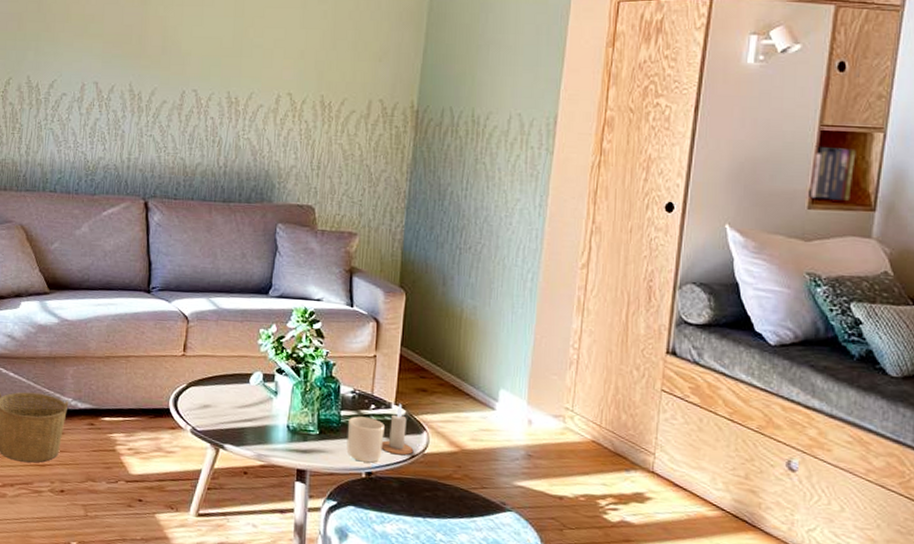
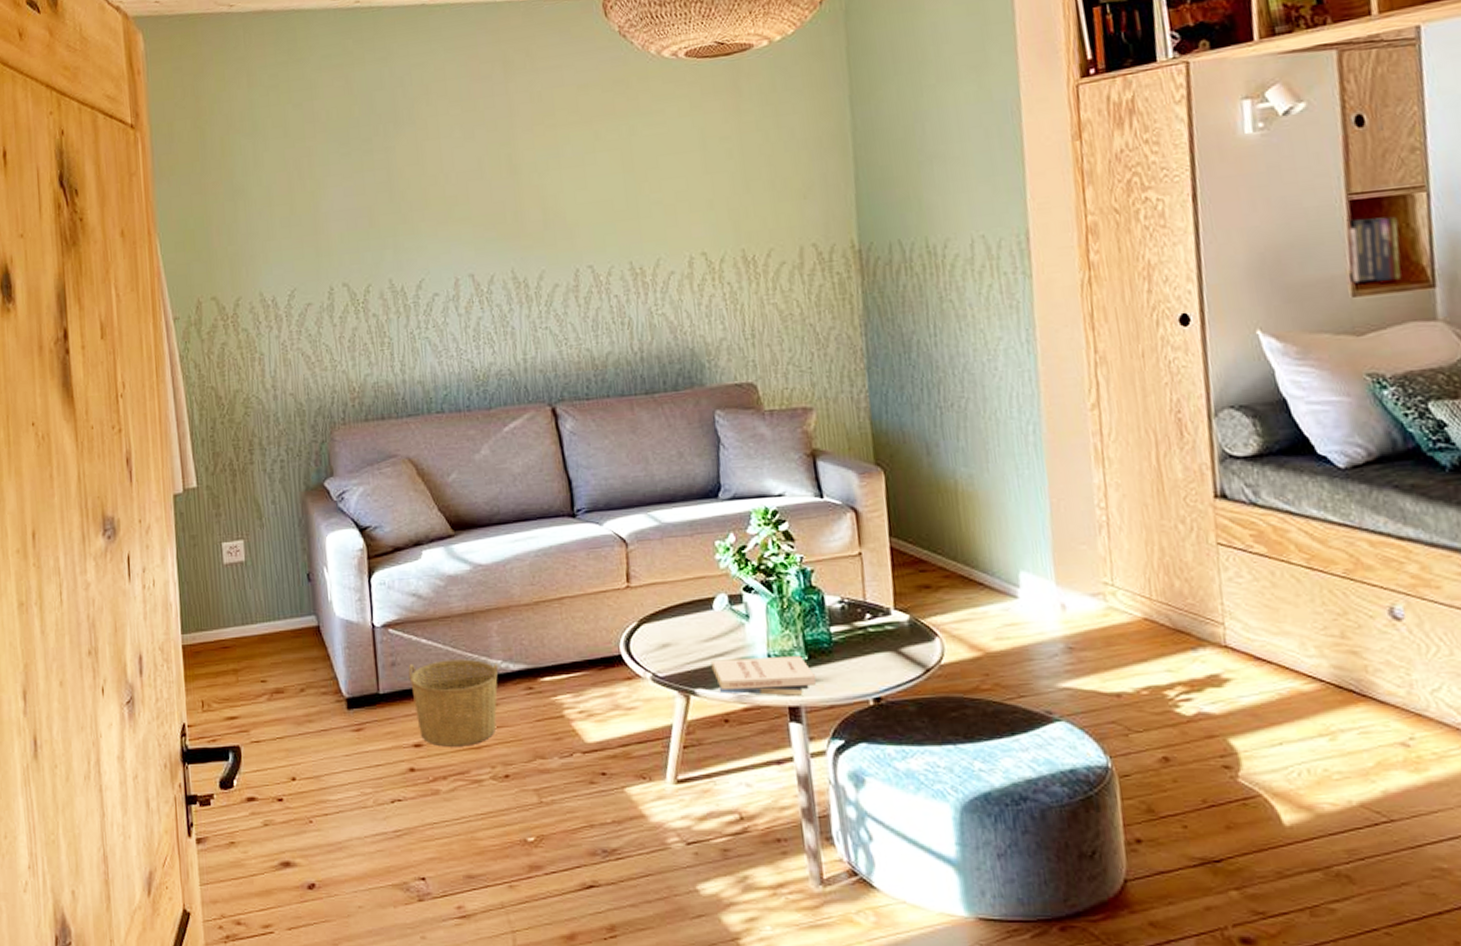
books: none [240,423,323,462] -> present [710,656,817,696]
mug: present [346,416,384,463] -> none [840,630,889,686]
candle: present [381,403,414,456] -> none [886,607,928,671]

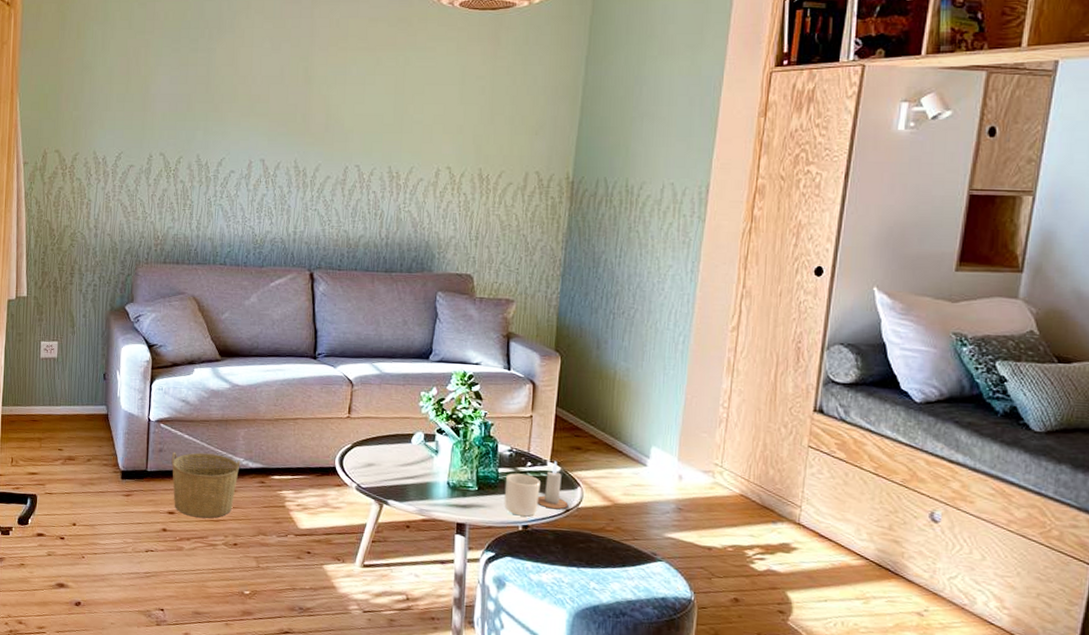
books: present [710,656,817,696] -> none [403,480,482,516]
mug: none [840,630,889,686] -> present [504,473,540,517]
candle: none [886,607,928,671] -> present [537,460,569,510]
books: present [1346,217,1402,284] -> none [955,209,1005,263]

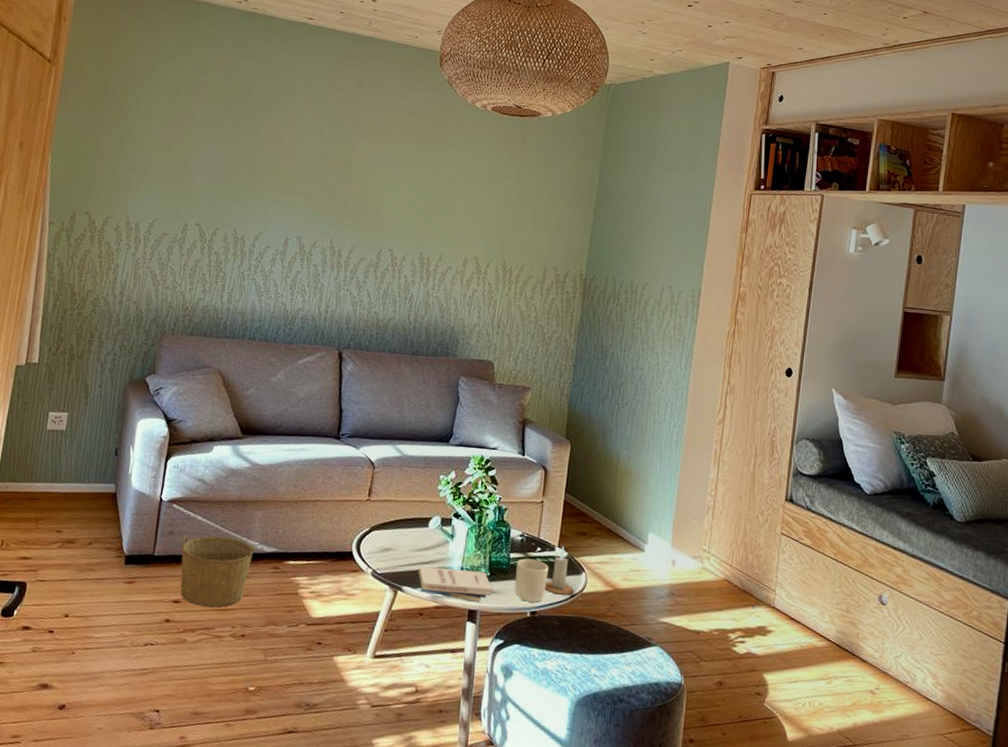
books: none [403,480,482,516] -> present [418,566,493,602]

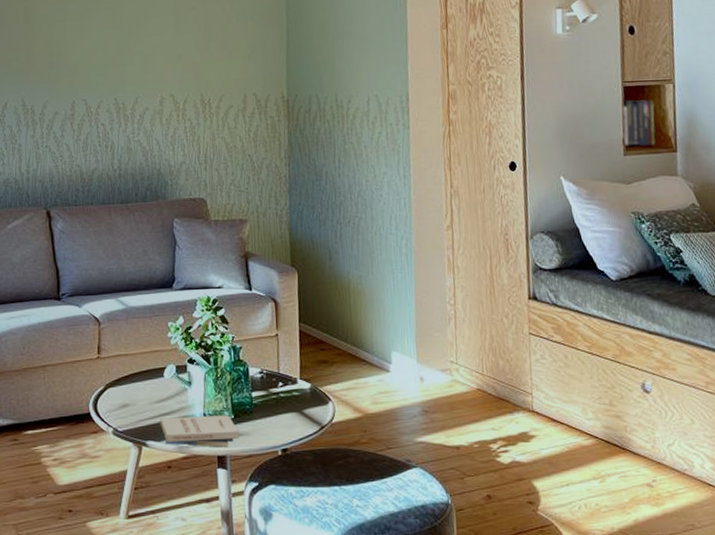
mug: present [514,558,549,603] -> none [259,395,294,440]
candle: present [544,546,574,595] -> none [292,377,323,428]
books: none [894,324,930,371] -> present [621,100,656,147]

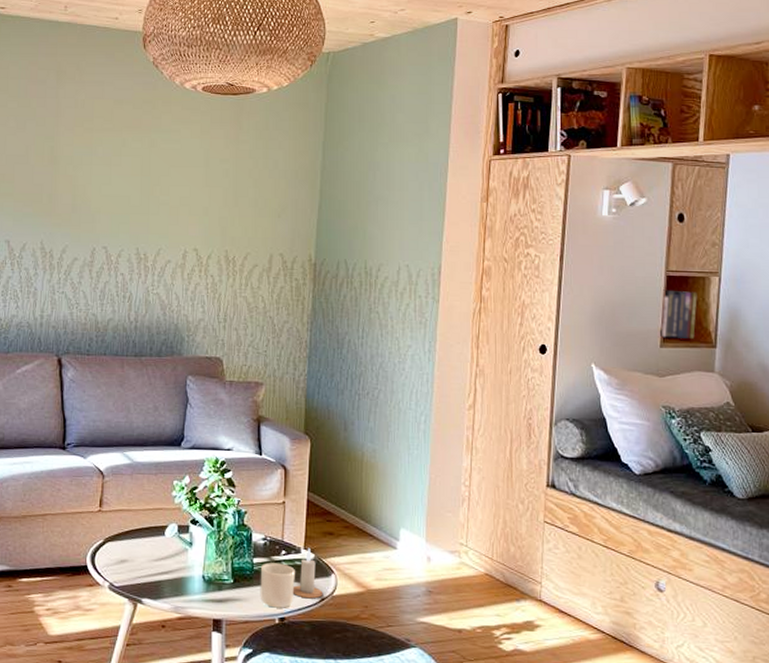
books: present [159,415,240,447] -> none [157,576,238,611]
mug: none [259,395,294,440] -> present [260,563,295,608]
candle: none [292,377,323,428] -> present [292,547,323,599]

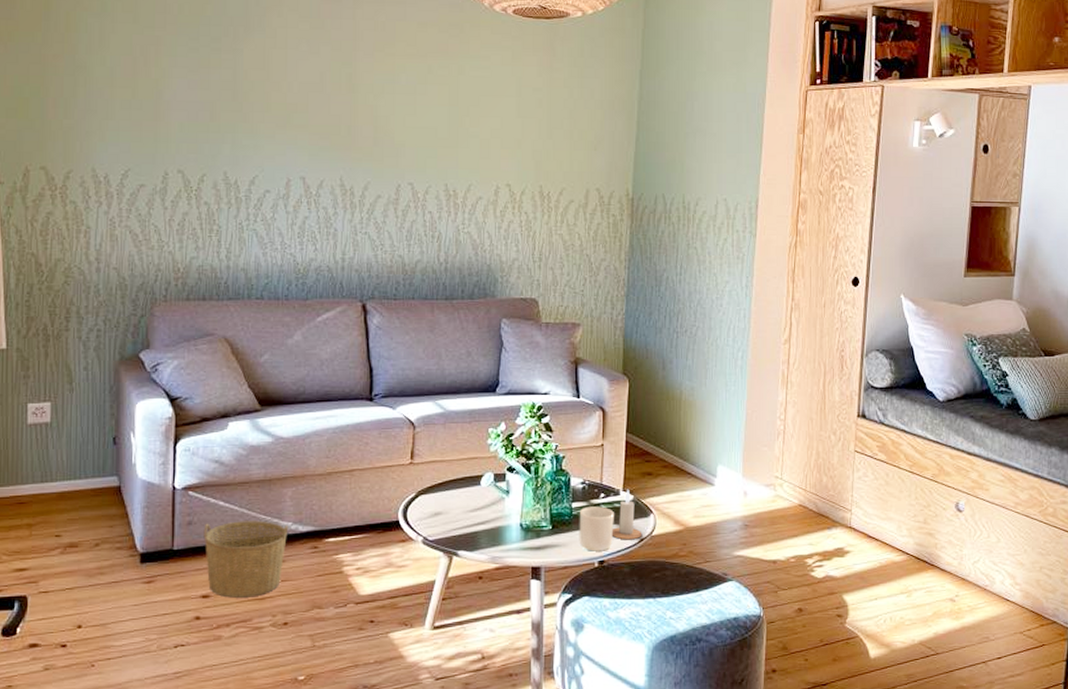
books: present [659,289,697,340] -> none [963,220,999,269]

